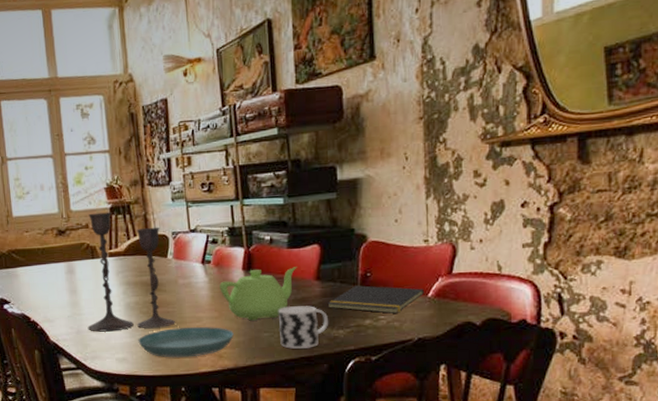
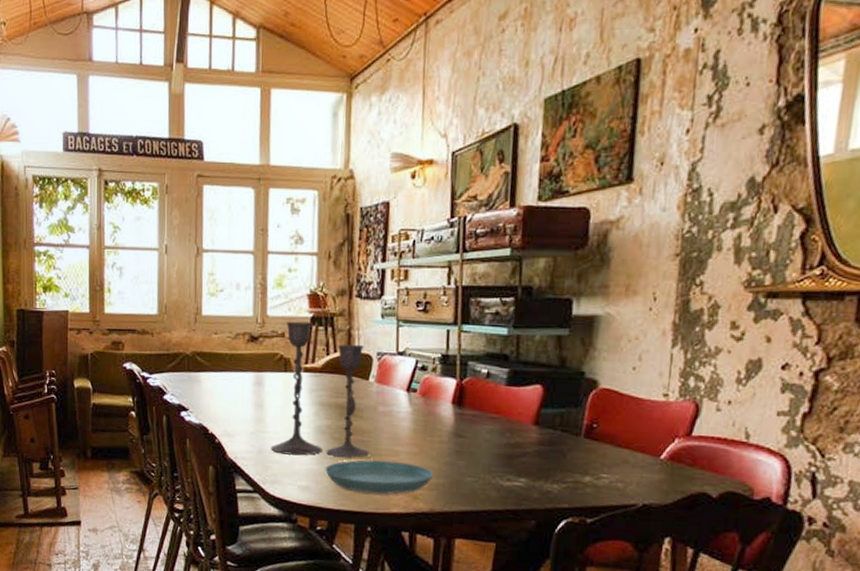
teapot: present [219,267,297,321] -> none [423,405,514,463]
cup: present [279,306,328,349] -> none [485,451,542,501]
notepad: present [327,285,425,313] -> none [543,436,658,473]

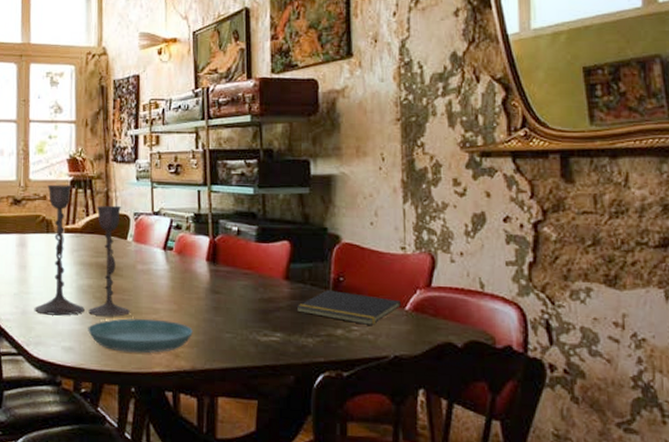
notepad: none [543,436,658,473] -> present [296,290,402,325]

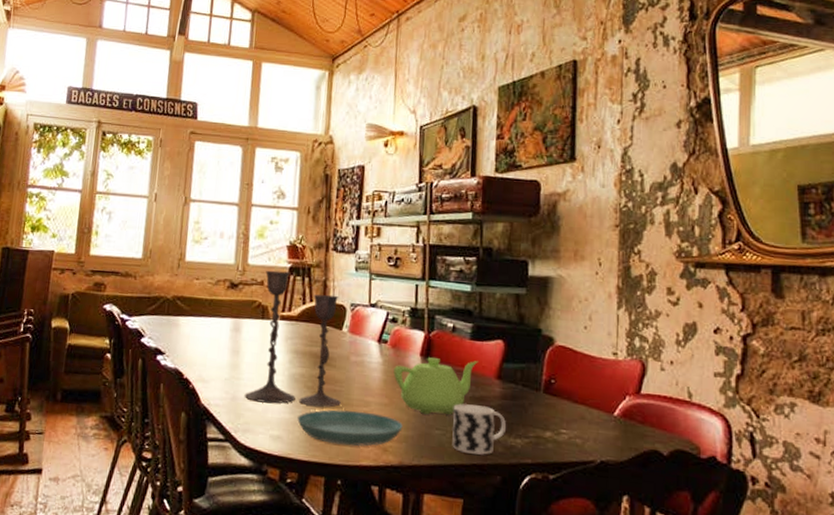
teapot: none [181,262,265,319] -> present [393,357,478,415]
cup: none [243,306,296,356] -> present [452,404,506,455]
notepad: present [296,290,402,325] -> none [507,391,611,429]

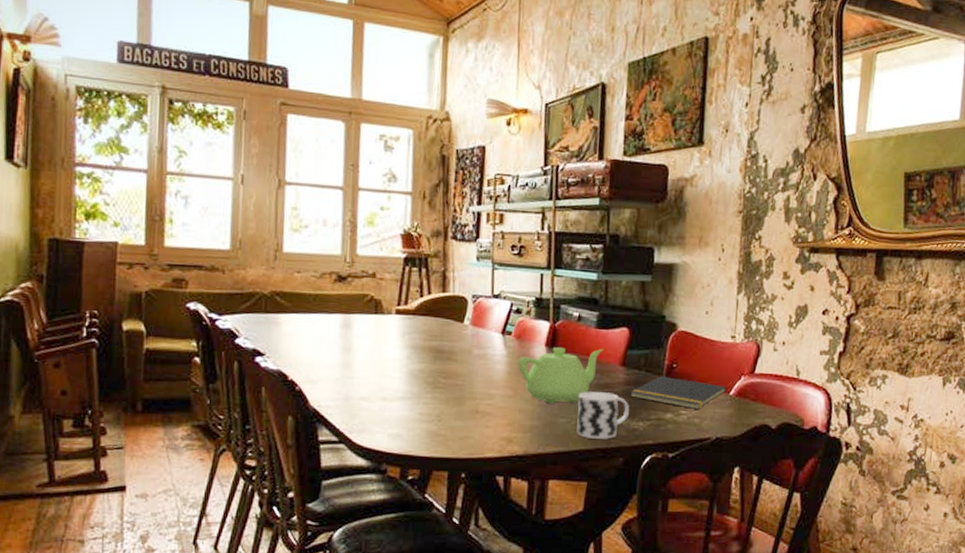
candlestick: present [244,270,341,408] -> none [358,261,464,402]
saucer: present [297,409,403,447] -> none [417,403,528,440]
notepad: none [507,391,611,429] -> present [630,376,727,409]

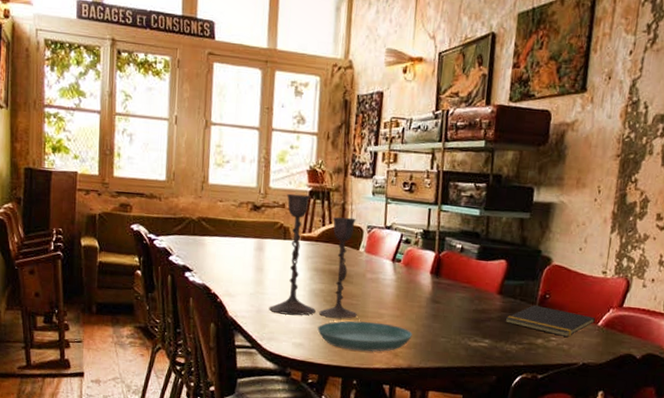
candlestick: none [358,261,464,402] -> present [268,193,357,319]
saucer: none [417,403,528,440] -> present [317,320,412,353]
teapot: present [518,347,604,404] -> none [405,275,483,325]
cup: present [576,391,629,439] -> none [455,315,504,359]

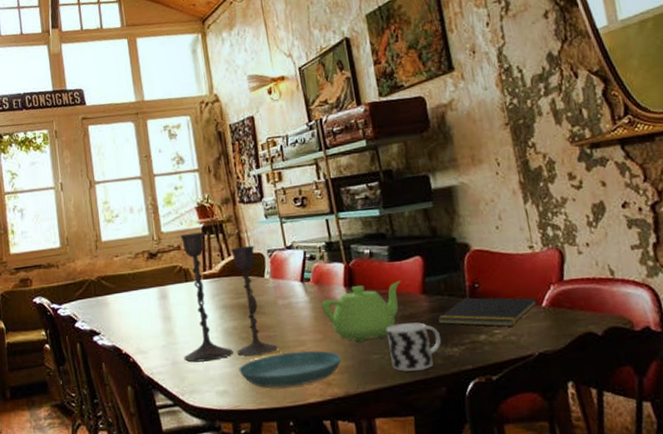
teapot: none [405,275,483,325] -> present [321,281,401,342]
cup: none [455,315,504,359] -> present [387,322,441,372]

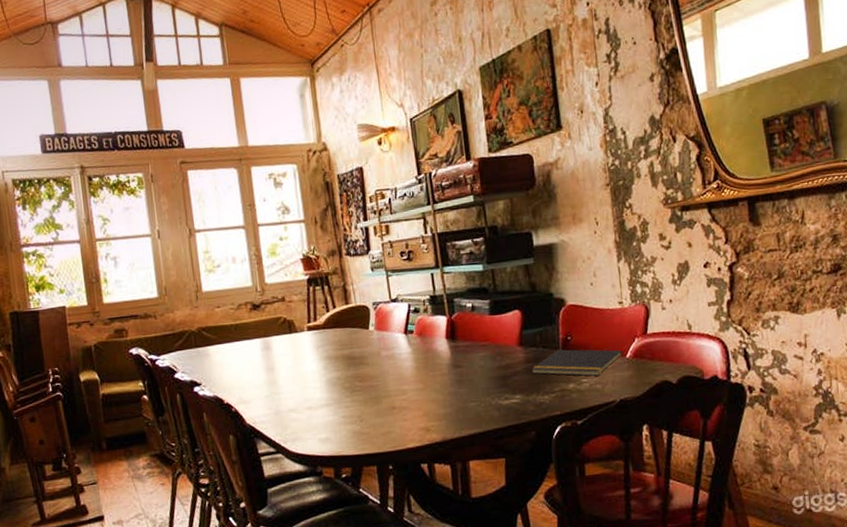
candlestick: present [180,232,278,363] -> none [285,284,380,412]
saucer: present [239,350,342,388] -> none [341,399,441,435]
teapot: present [321,281,401,342] -> none [423,333,500,391]
cup: present [387,322,441,372] -> none [484,372,533,418]

